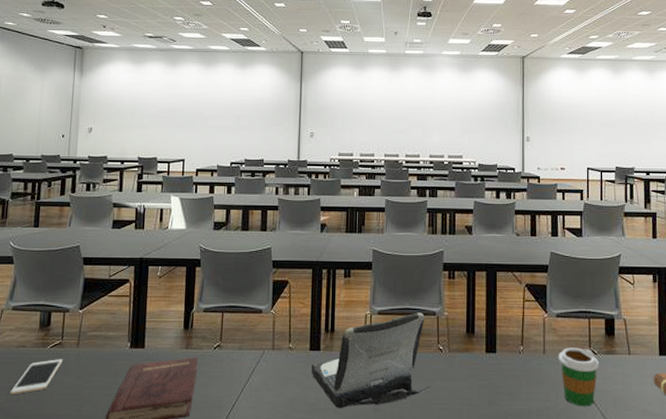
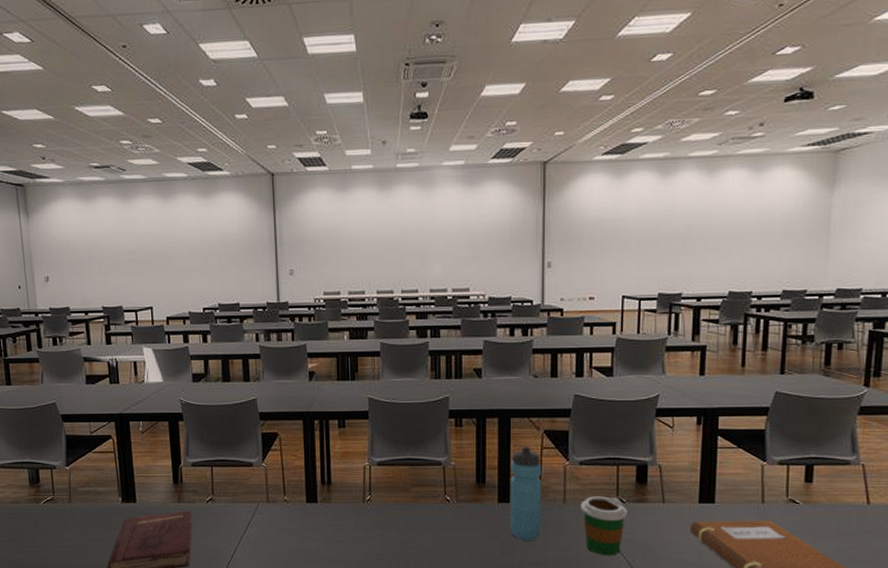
cell phone: present [10,359,63,395] -> none [12,514,58,547]
laptop: present [311,312,430,409] -> none [309,463,437,559]
water bottle: none [496,298,525,391] -> present [510,445,542,541]

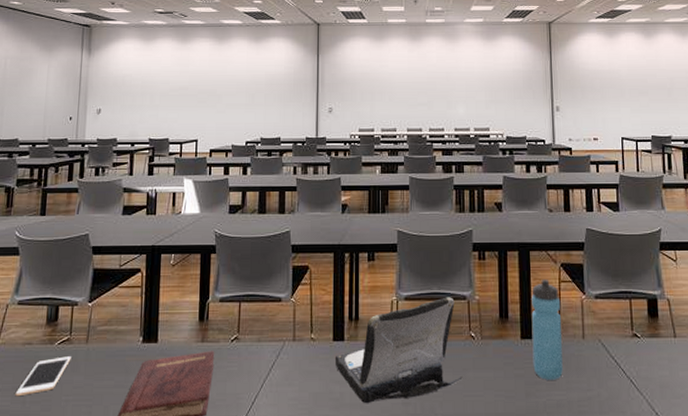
cell phone: none [12,514,58,547] -> present [15,356,71,397]
laptop: none [309,463,437,559] -> present [334,297,463,404]
coffee cup: present [580,496,627,556] -> none [598,331,643,396]

